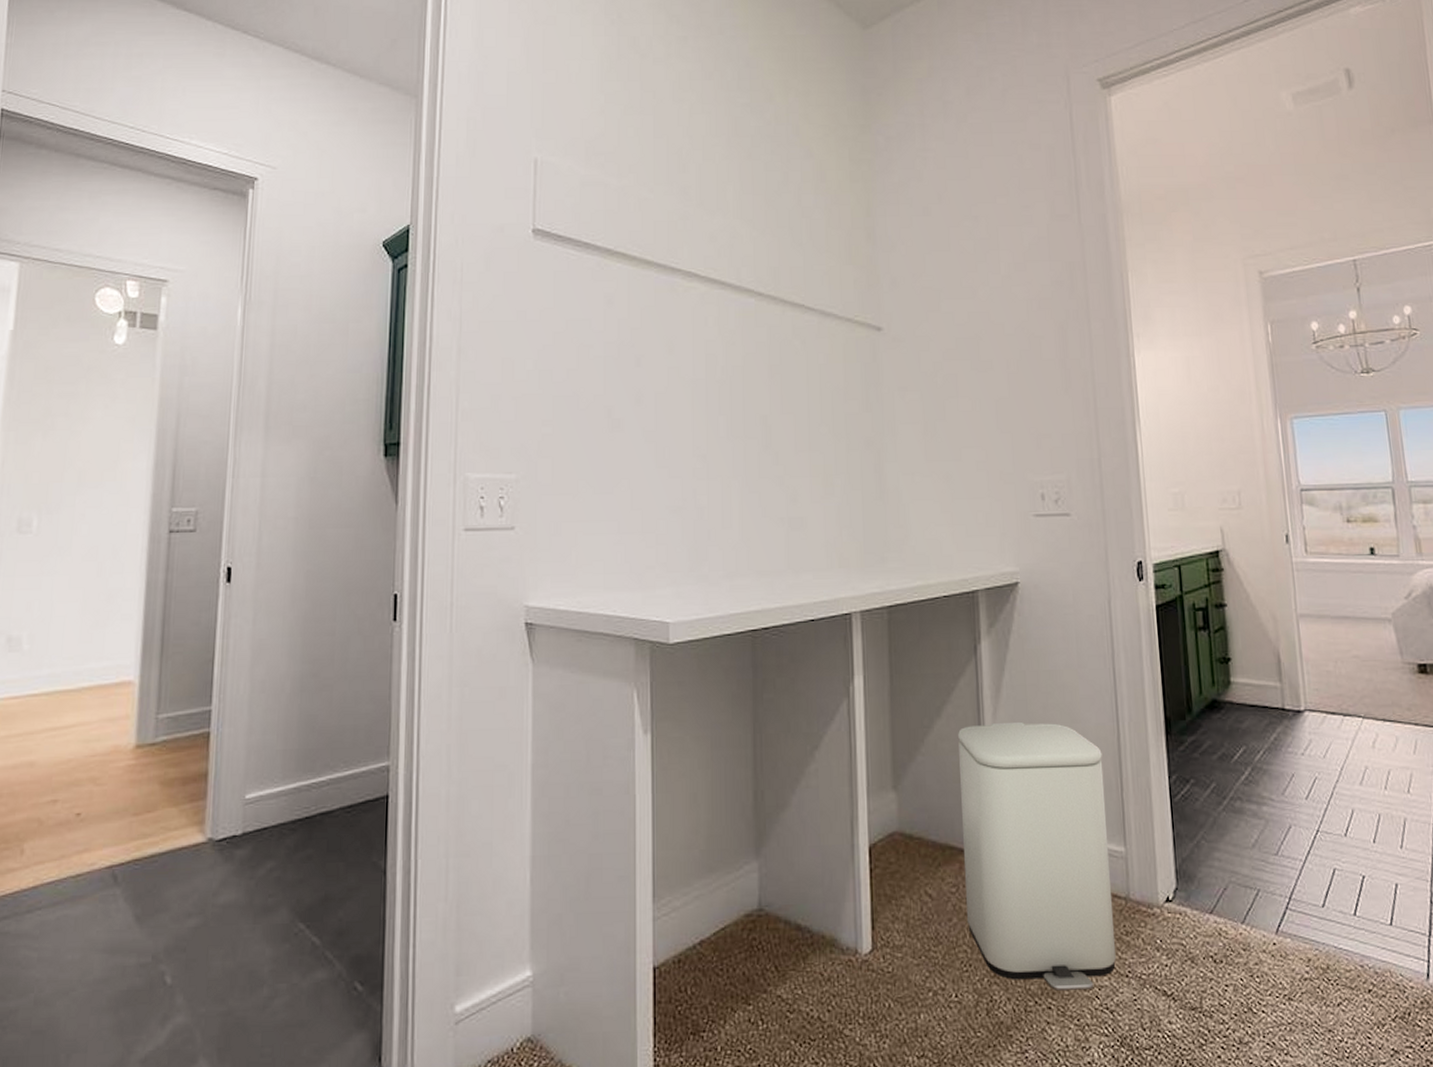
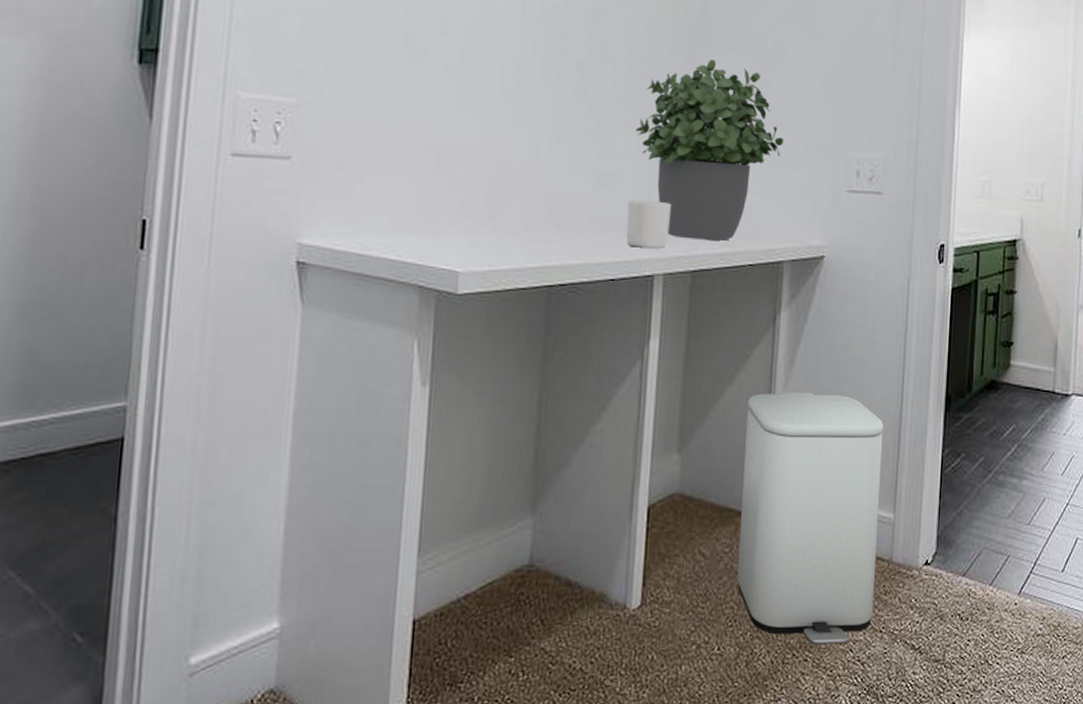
mug: none [819,540,862,587] -> present [626,199,672,249]
potted plant: none [820,400,964,575] -> present [635,59,783,241]

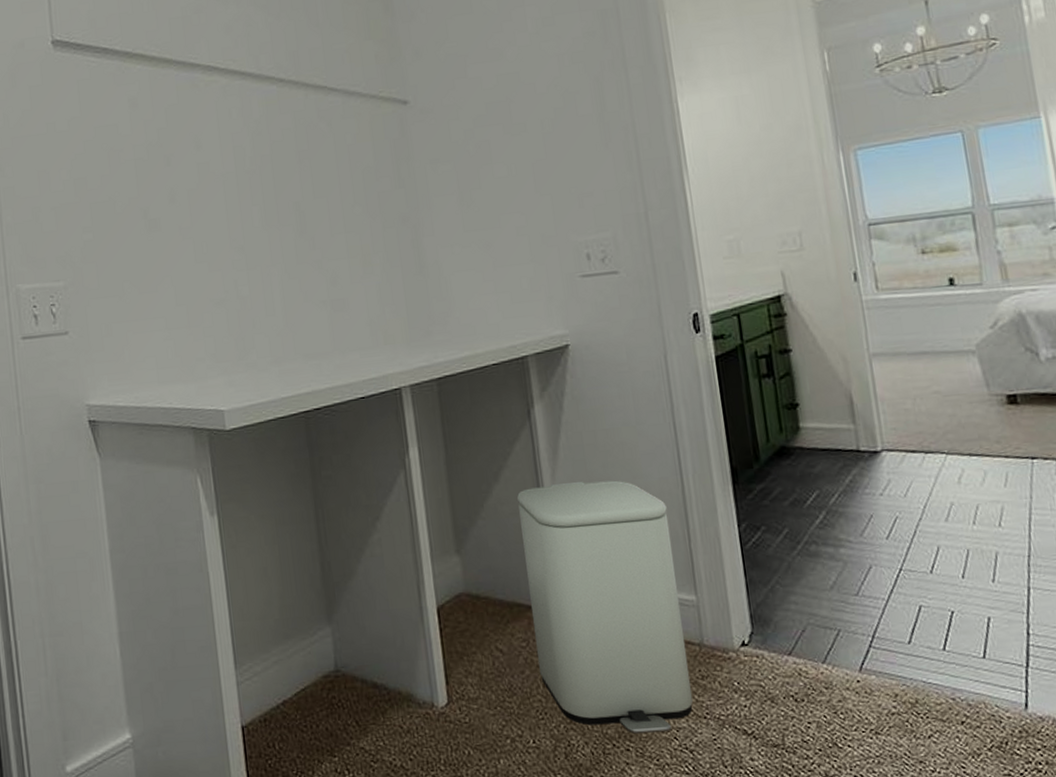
mug: present [626,199,672,249] -> none [363,317,409,365]
potted plant: present [635,59,783,241] -> none [357,174,504,349]

